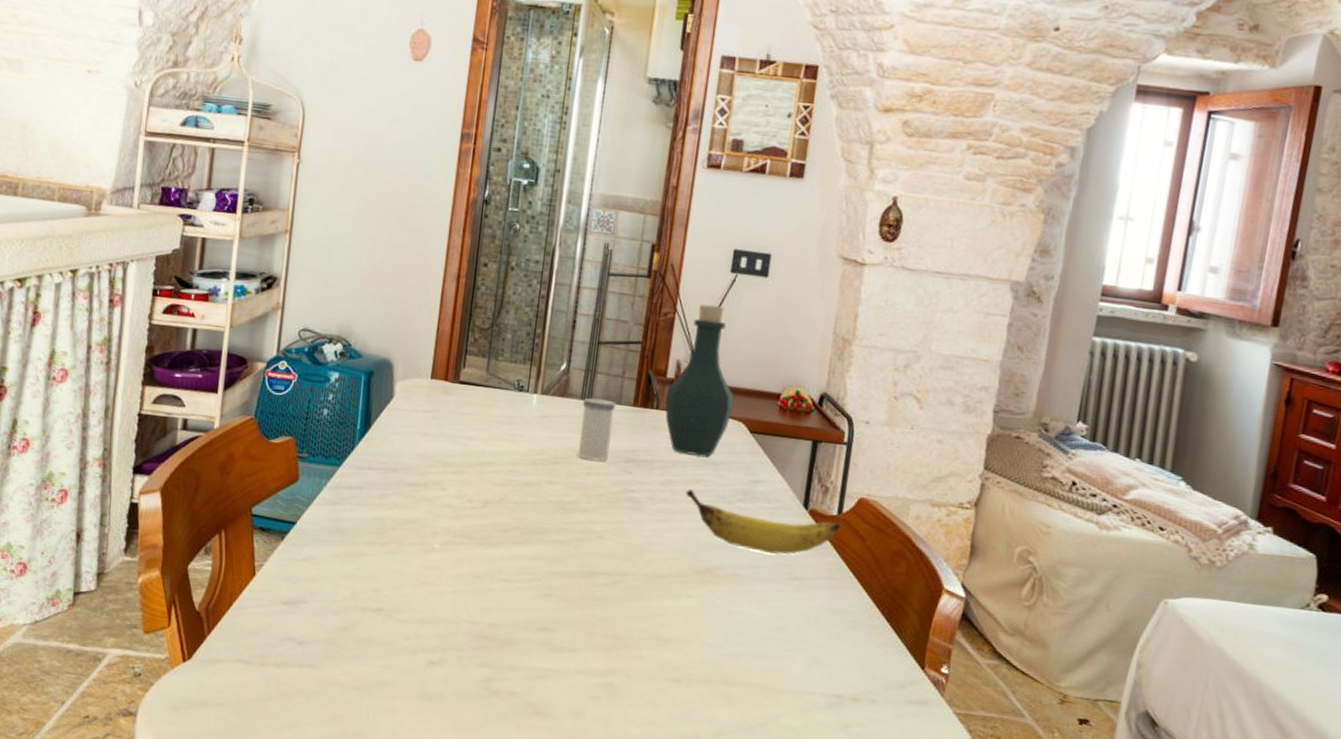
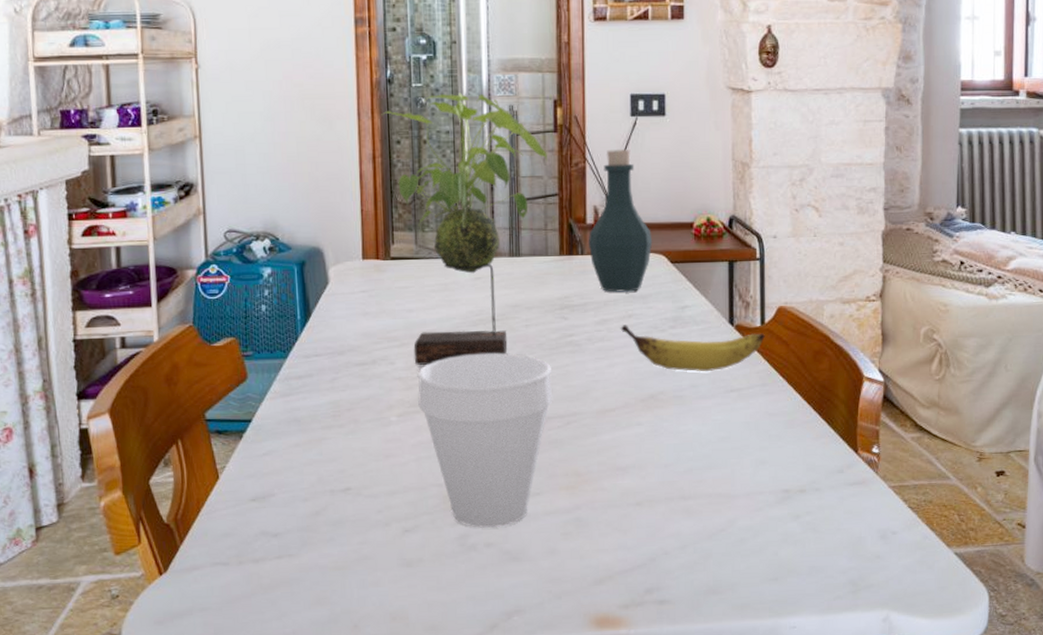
cup: none [464,492,607,678] -> present [417,353,553,528]
plant: none [467,222,637,500] -> present [381,93,548,365]
salt shaker: present [578,398,616,461] -> none [512,253,544,313]

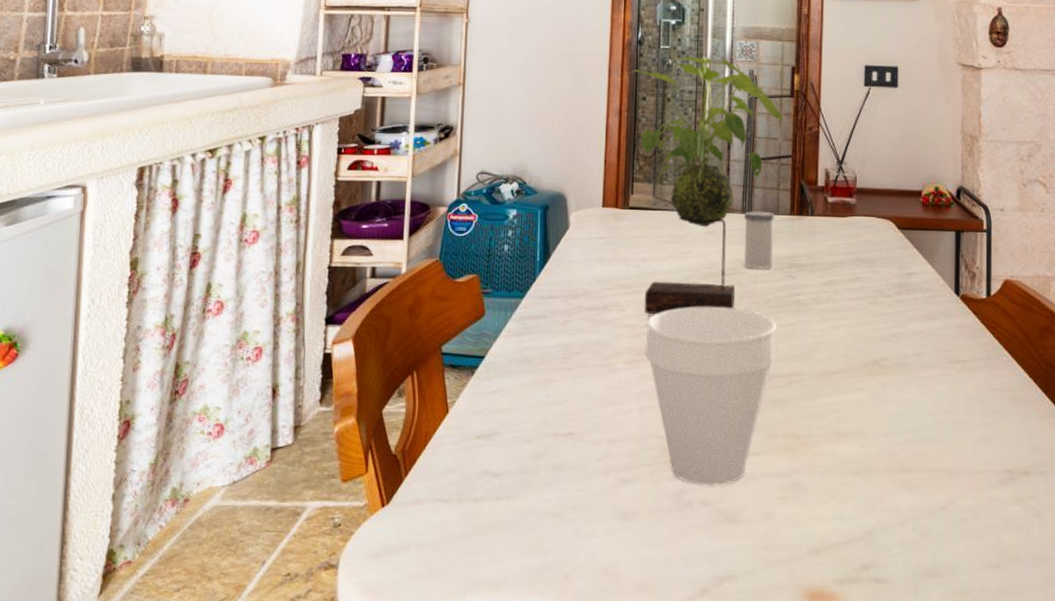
salt shaker: none [512,253,544,313] -> present [744,211,775,269]
bottle: present [588,149,653,292] -> none [818,117,881,255]
banana: present [620,325,765,372] -> none [846,287,991,341]

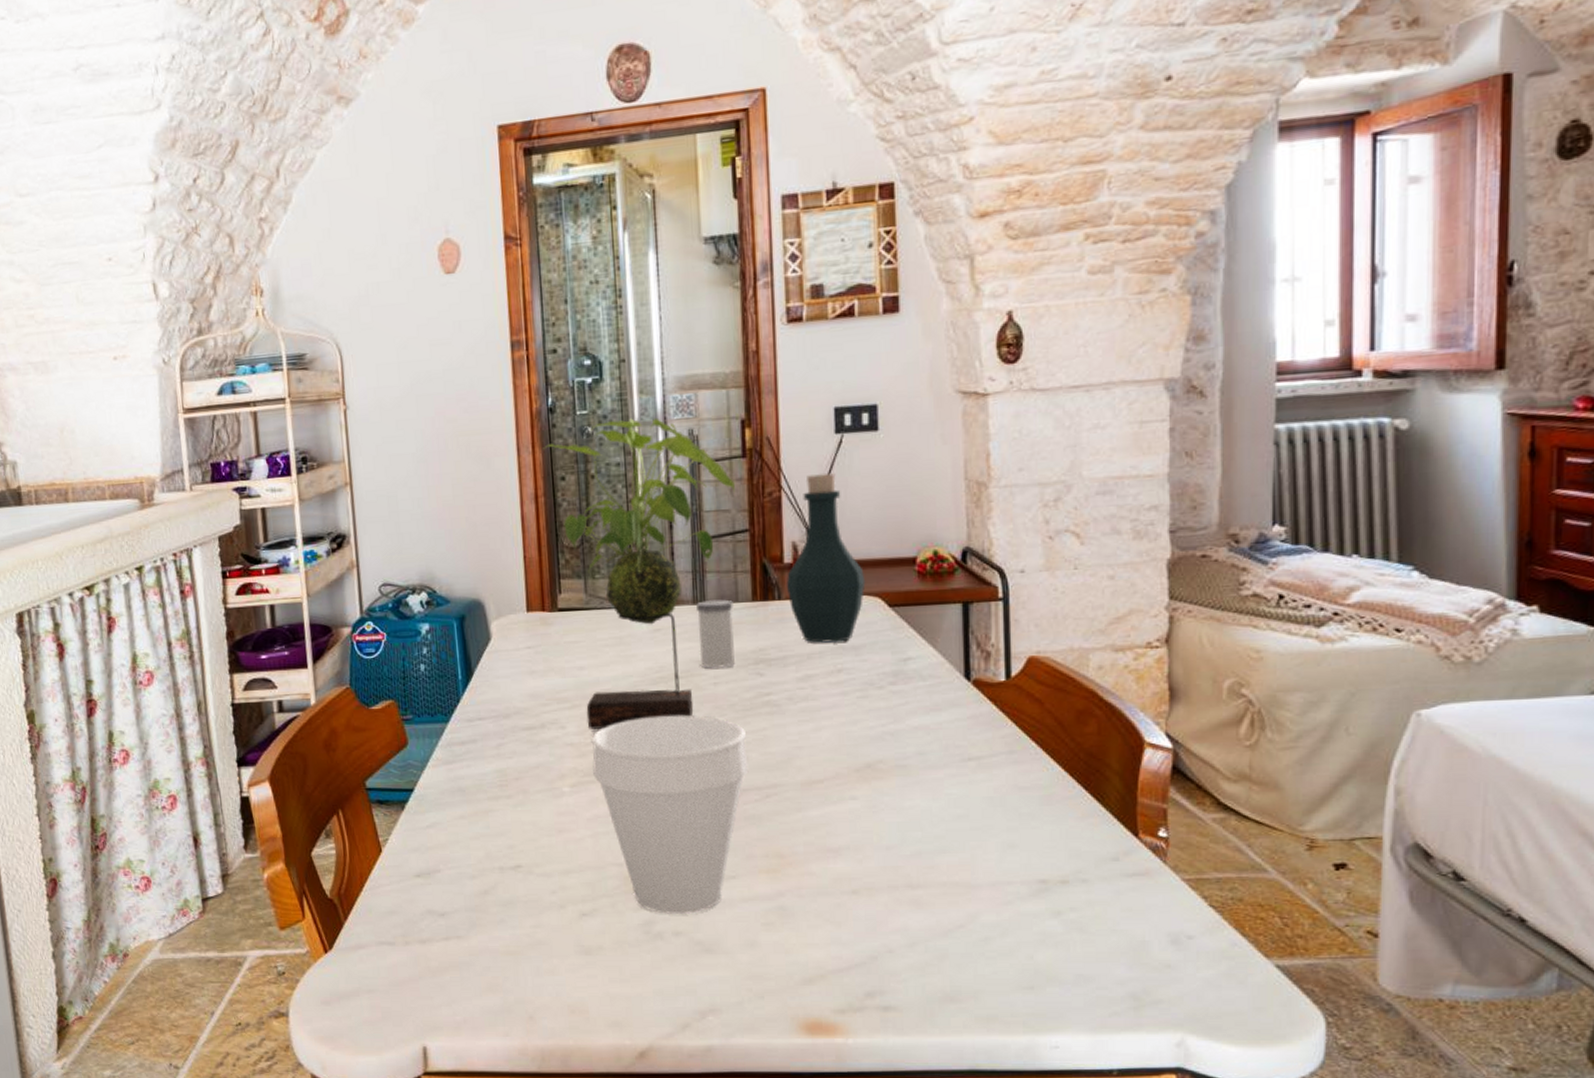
bottle: none [818,117,881,255] -> present [786,473,866,643]

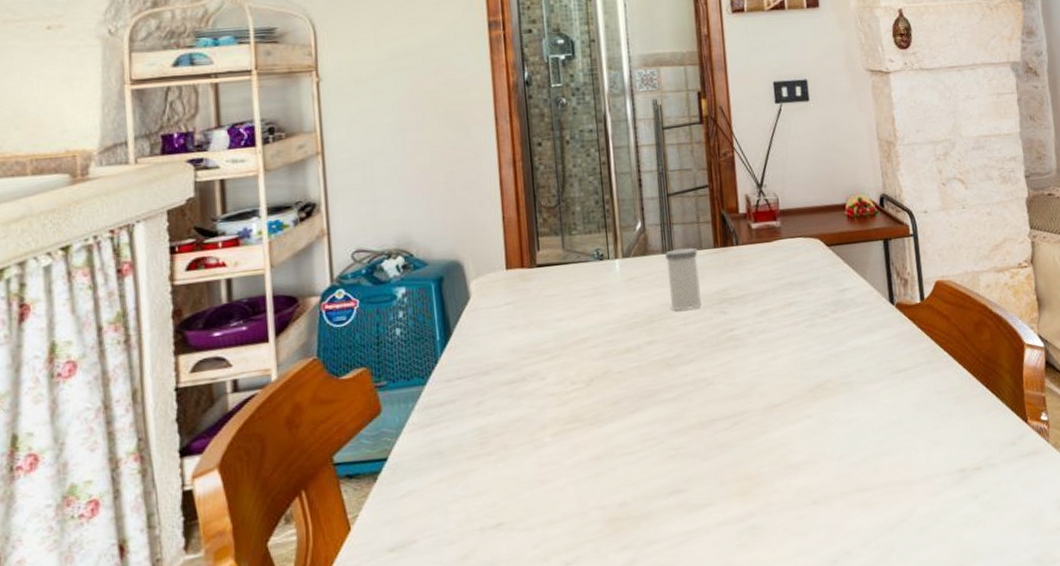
plant: present [543,417,736,729] -> none [520,90,696,378]
cup: present [591,715,749,914] -> none [571,355,718,551]
bottle: present [786,473,866,643] -> none [742,136,807,281]

